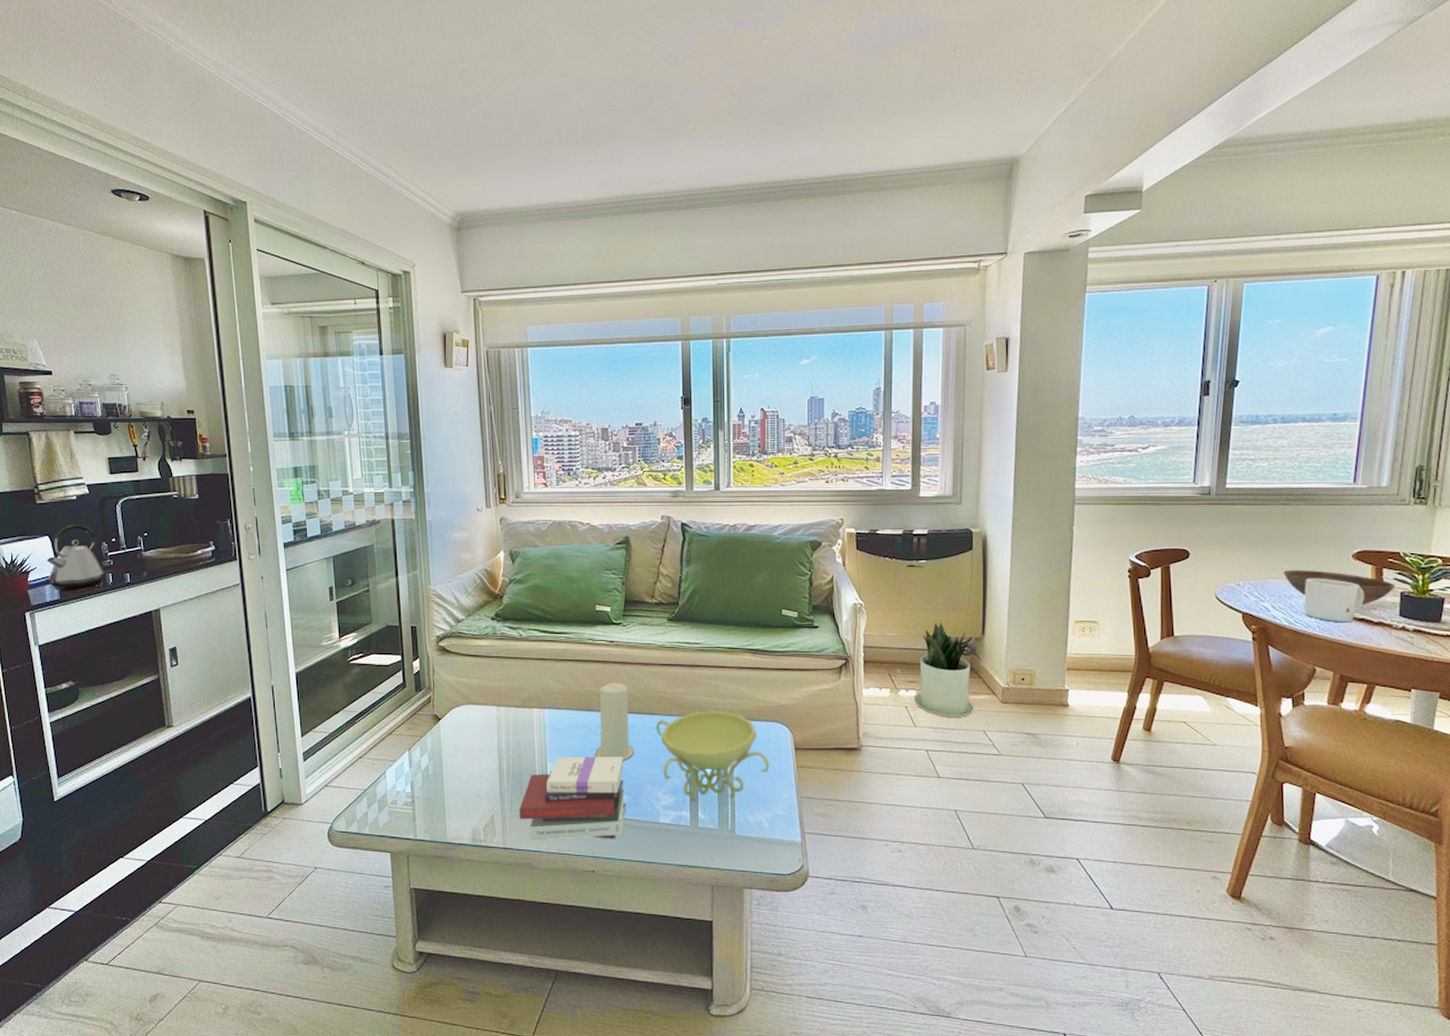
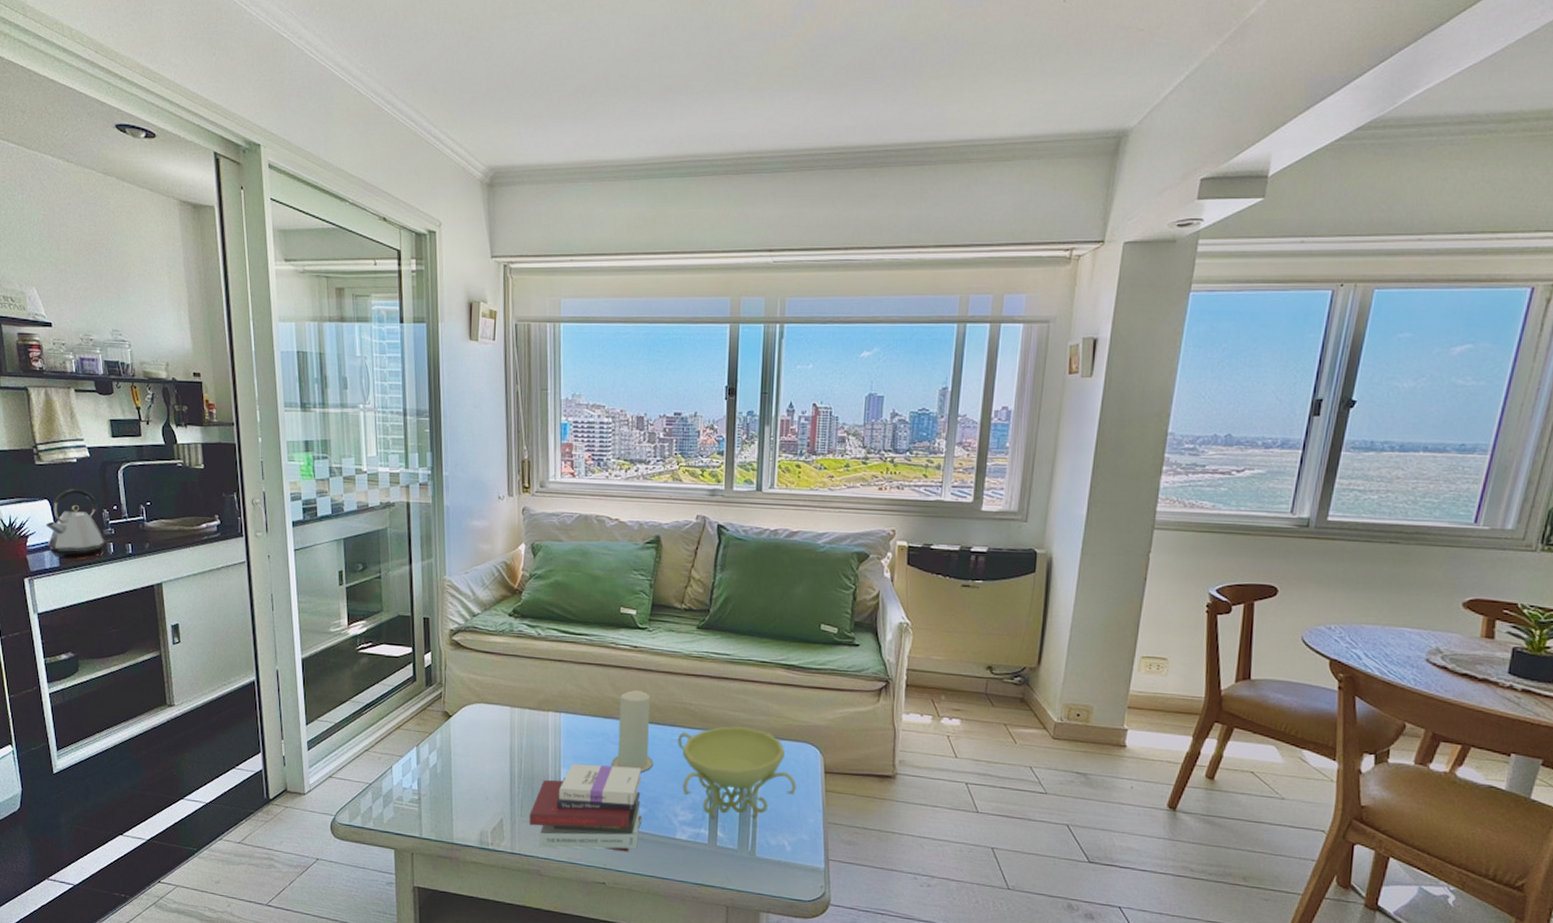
planter: present [913,623,975,717] -> none [957,649,1025,751]
bowl: present [1283,569,1396,605] -> none [1381,615,1509,659]
mug: present [1304,578,1364,623] -> none [1400,625,1471,678]

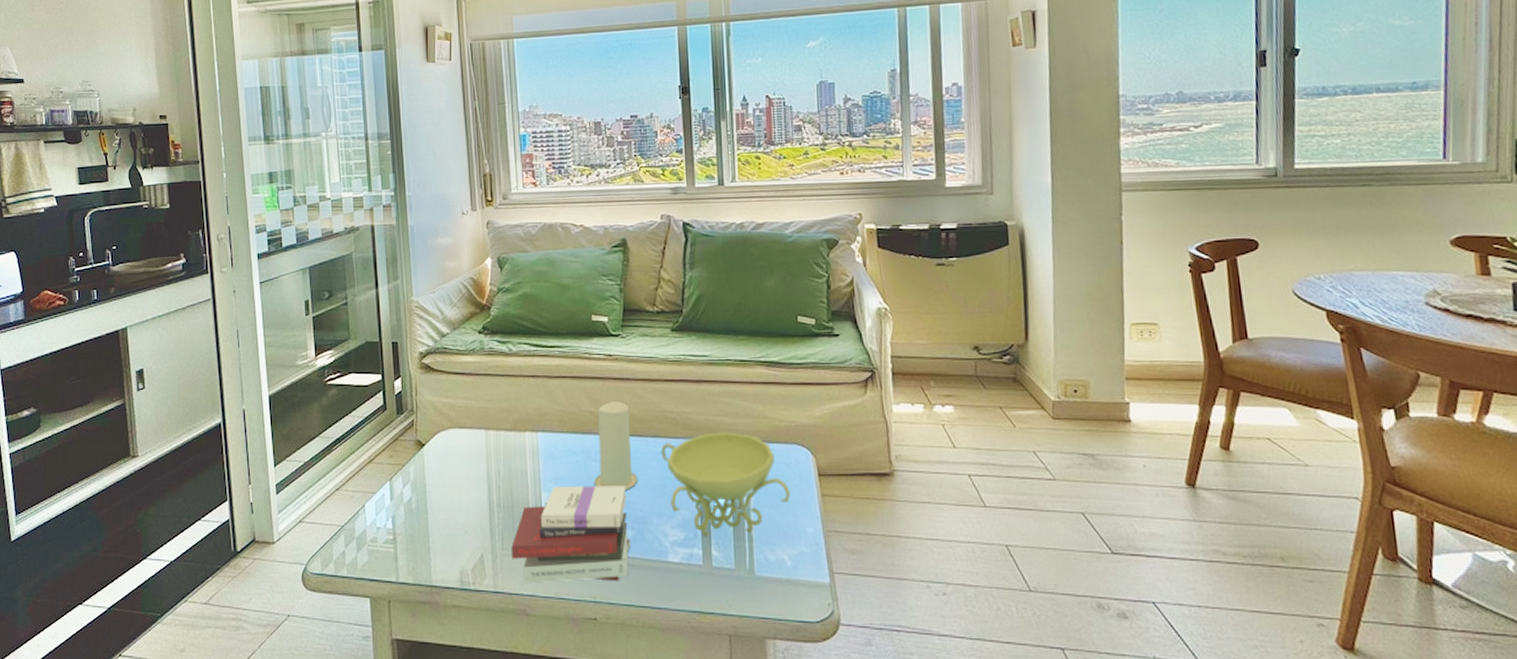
kettle: present [46,488,105,559] -> none [12,238,70,311]

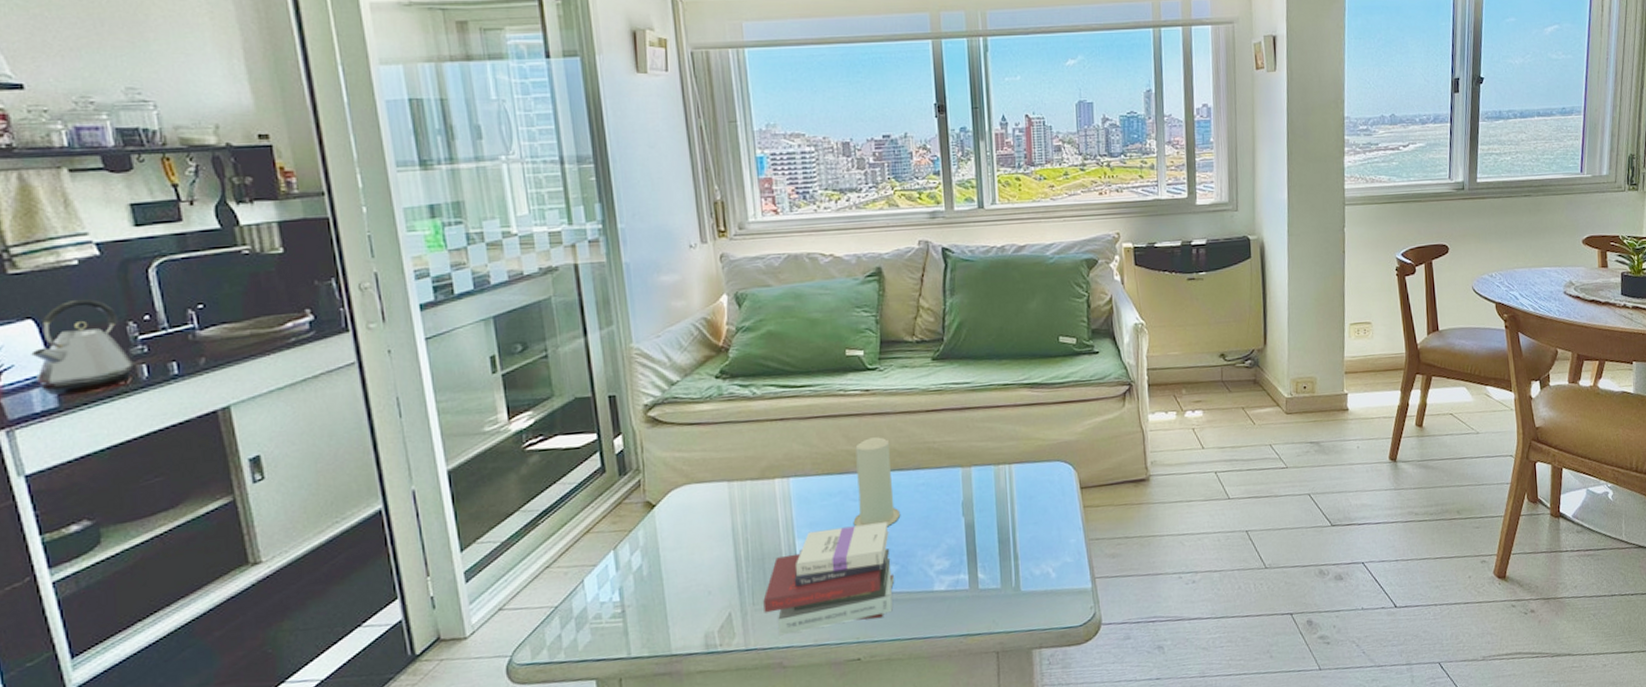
kettle: none [12,238,70,311] -> present [31,299,134,395]
decorative bowl: present [660,432,791,537] -> none [923,456,1054,562]

